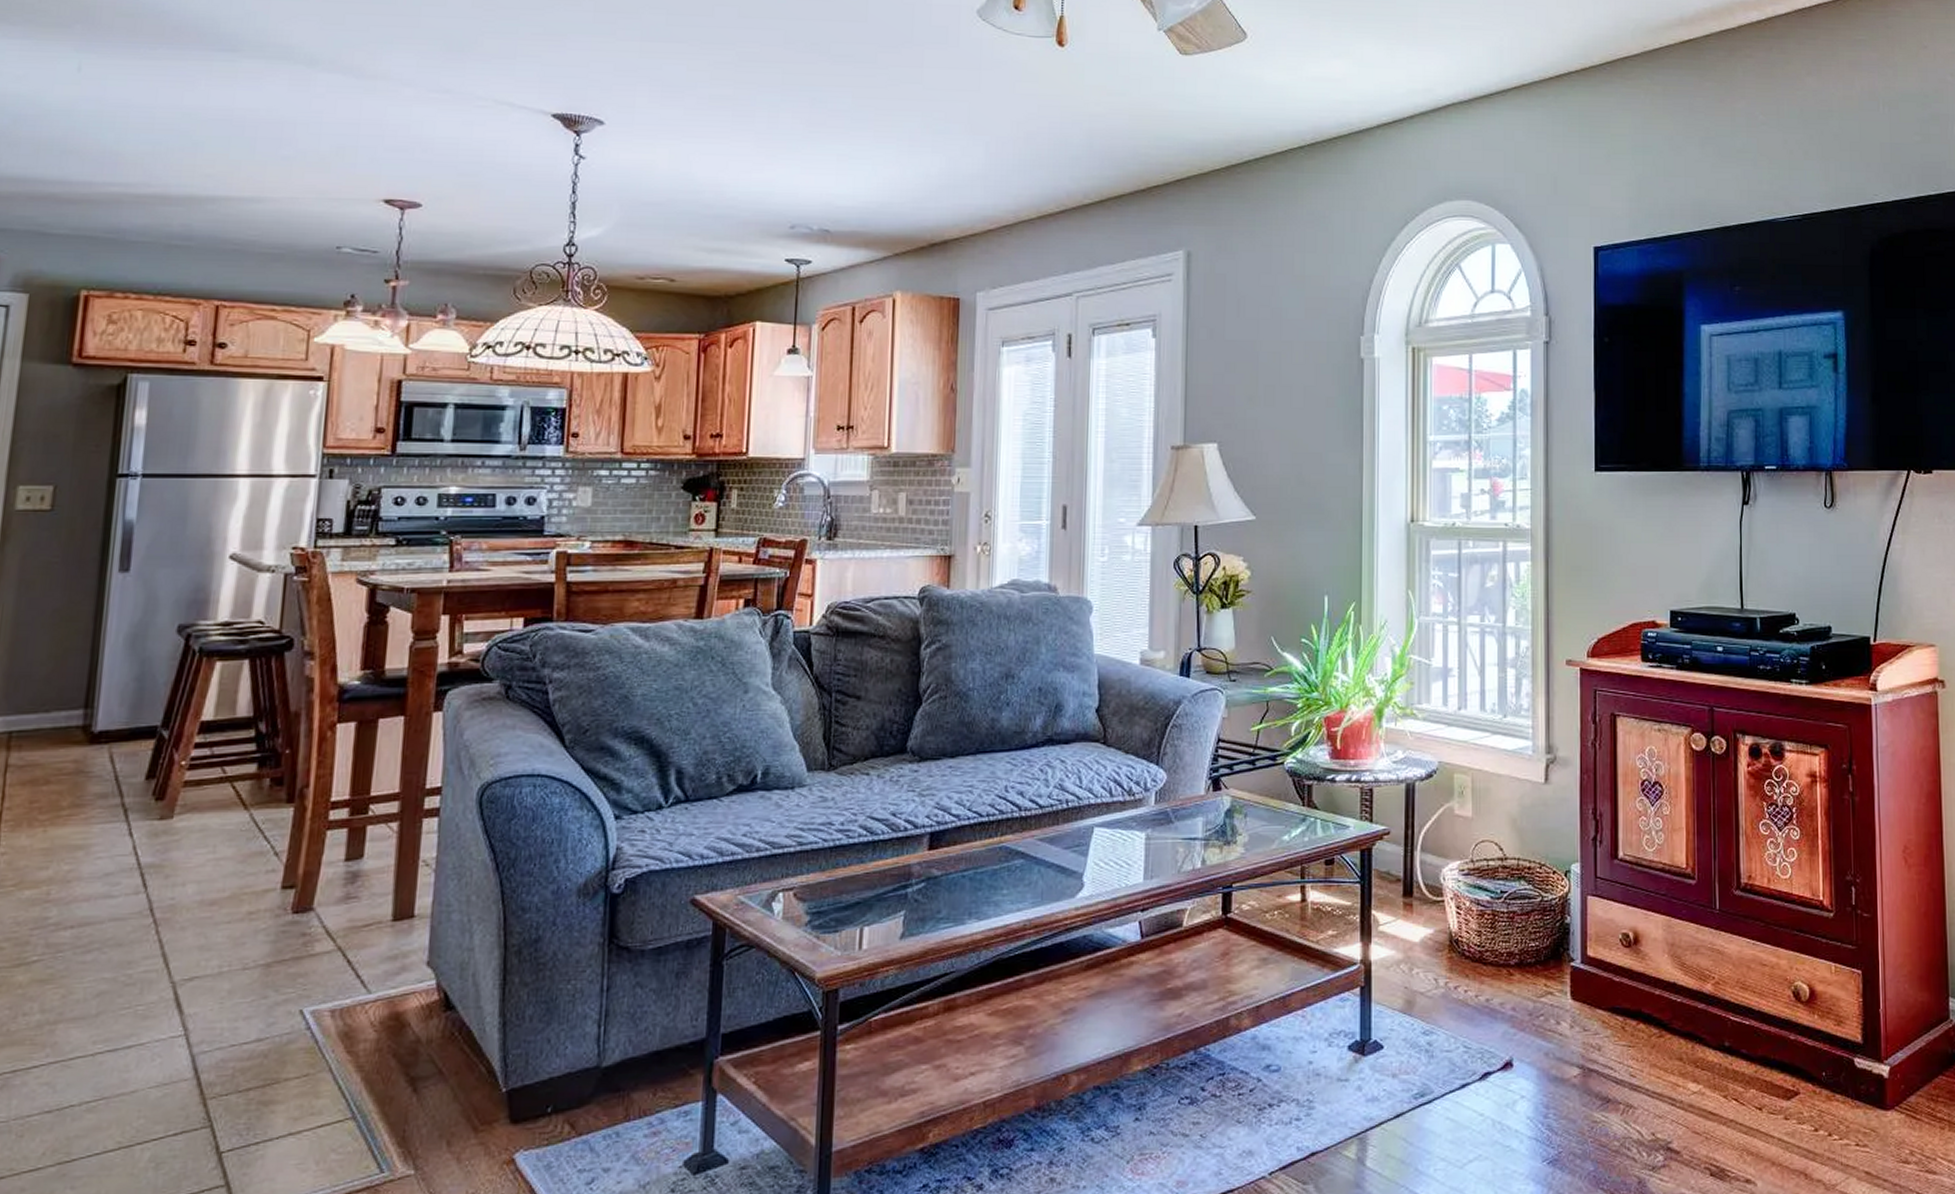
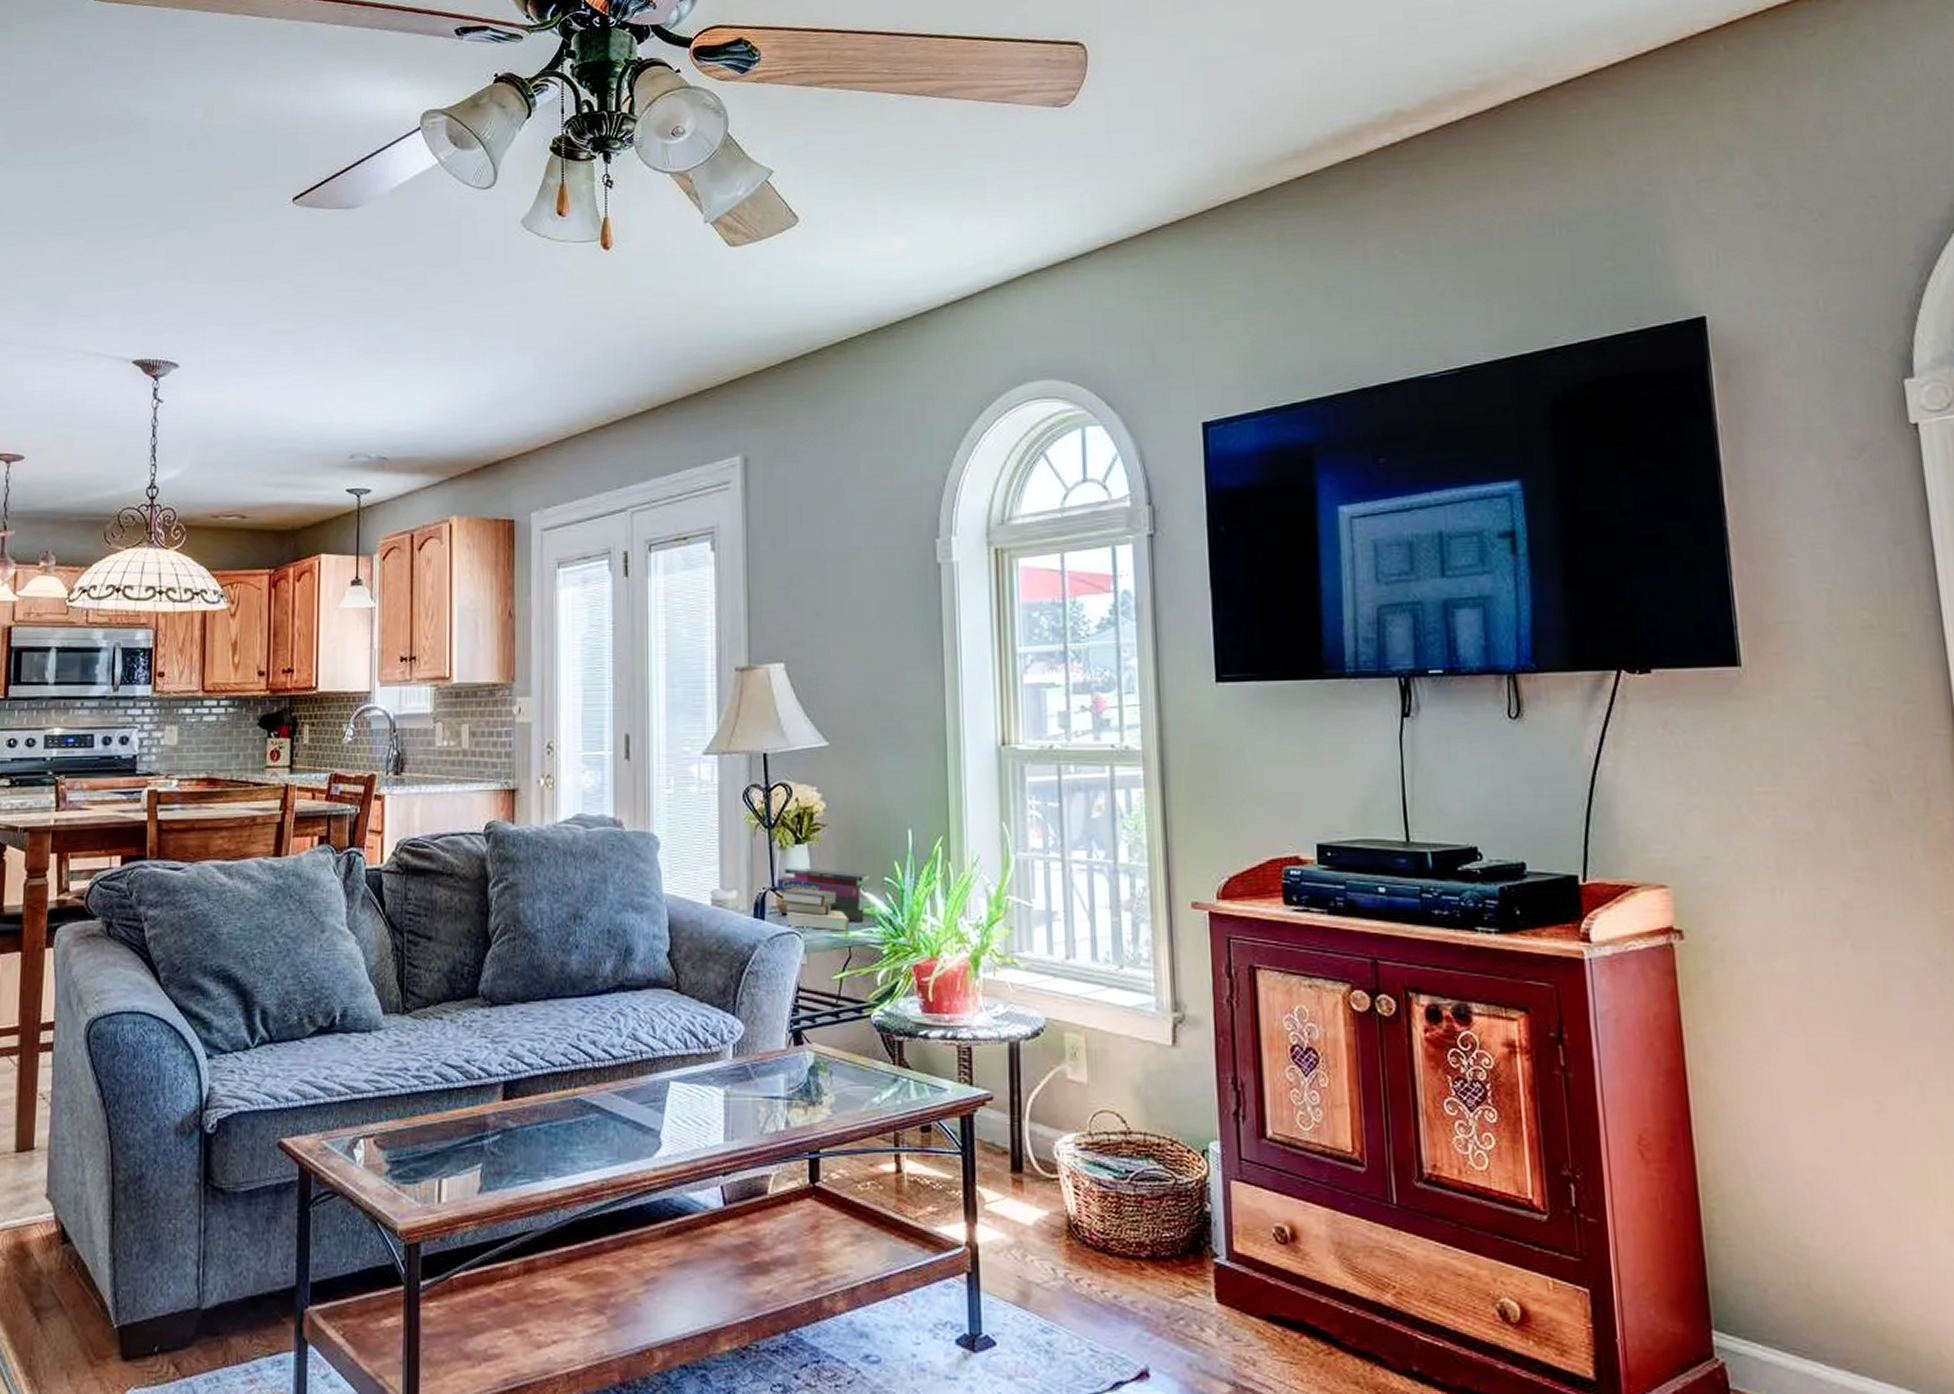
books: none [1202,629,1288,680] -> present [777,867,870,923]
books: none [1206,648,1269,687] -> present [782,888,850,931]

